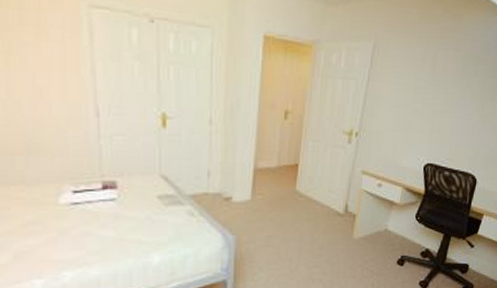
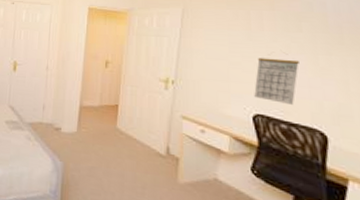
calendar: none [428,104,469,153] -> present [254,57,299,106]

